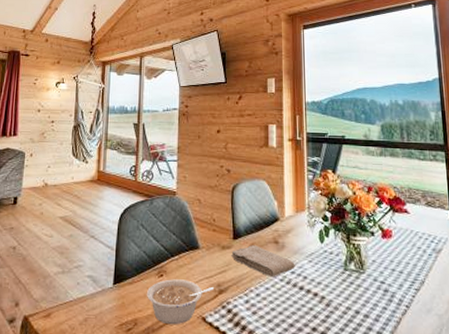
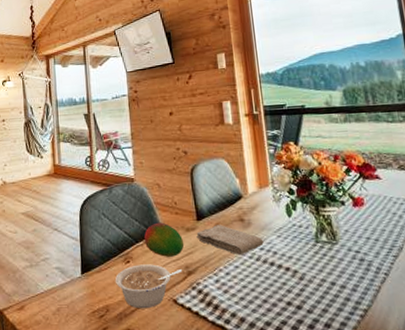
fruit: none [179,238,219,274] -> present [143,222,185,257]

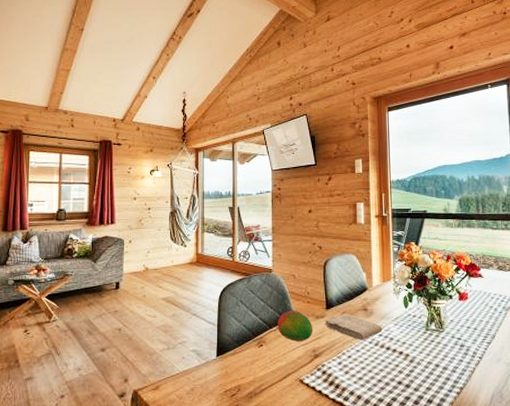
legume: present [114,264,182,309] -> none [247,348,309,388]

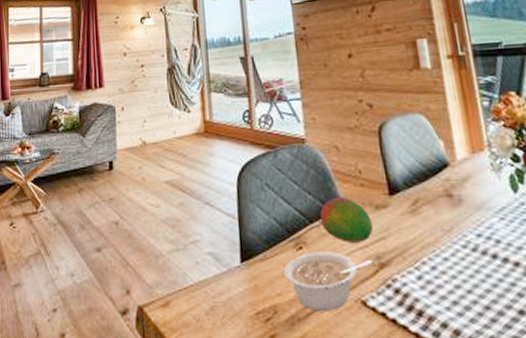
legume: none [247,348,309,388] -> present [283,252,372,312]
washcloth: present [325,313,383,341] -> none [389,201,482,244]

